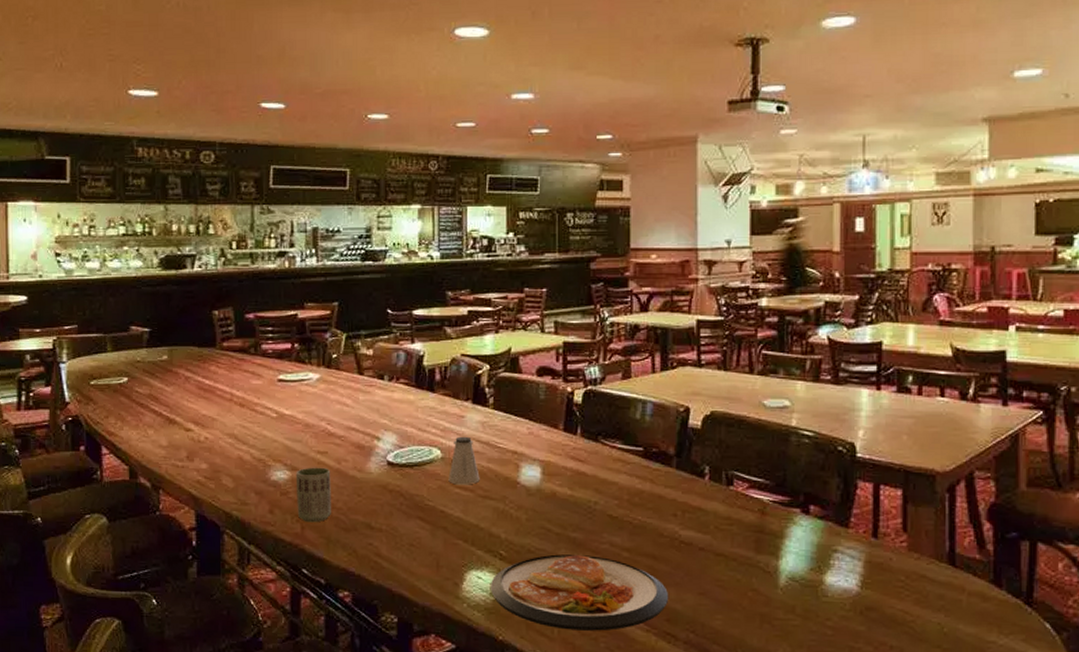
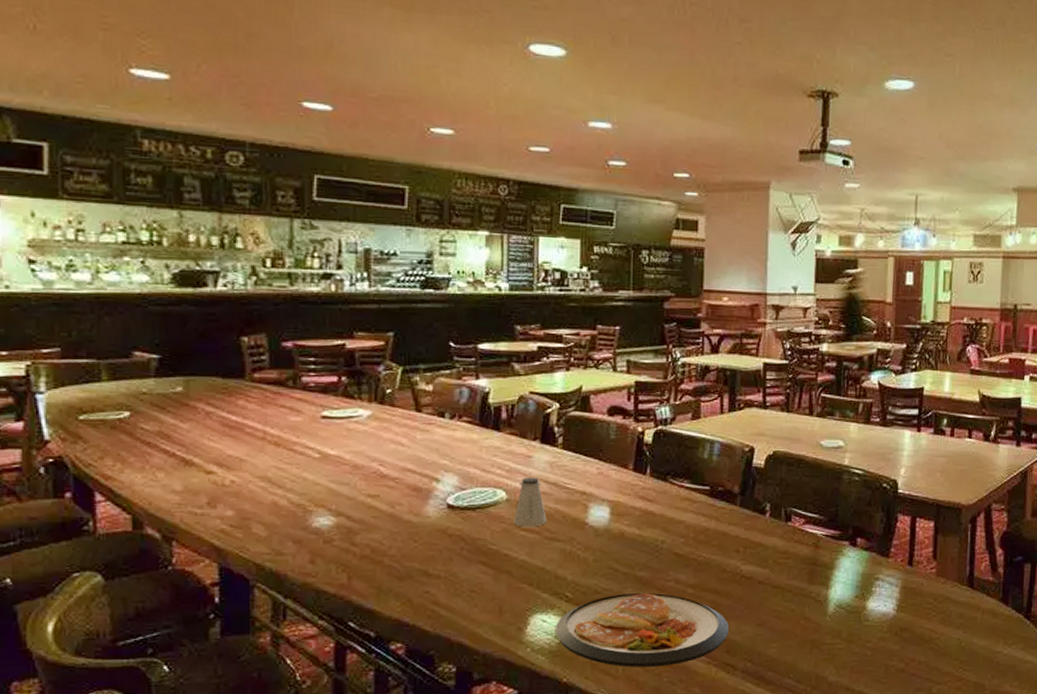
cup: present [295,467,331,523] -> none [341,512,383,572]

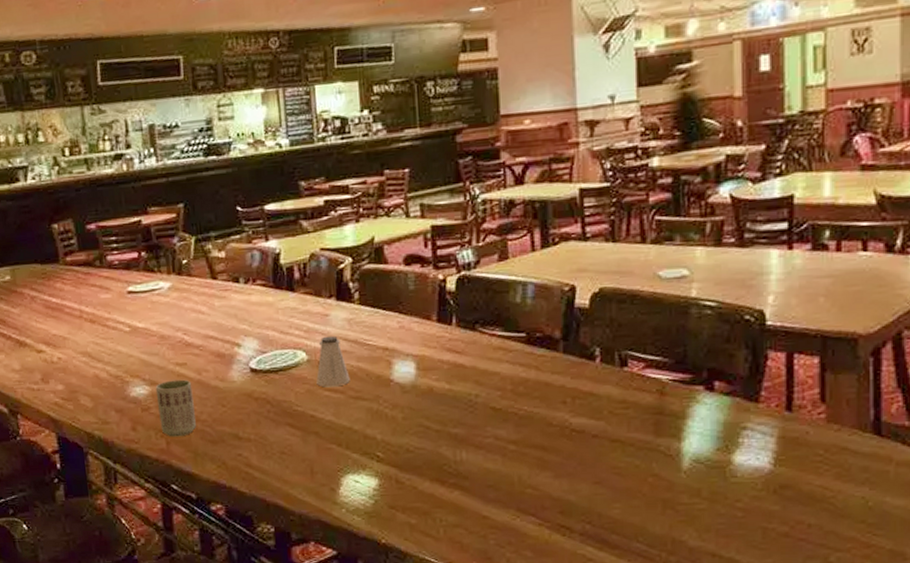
cup: none [341,512,383,572] -> present [155,379,196,437]
dish: present [556,593,730,667] -> none [369,451,562,529]

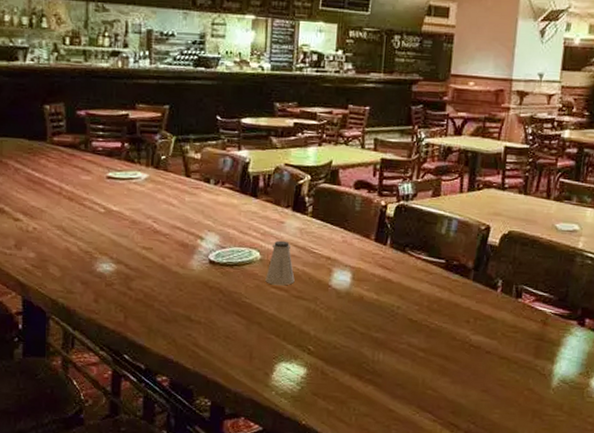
cup: present [155,379,196,437] -> none [120,261,155,313]

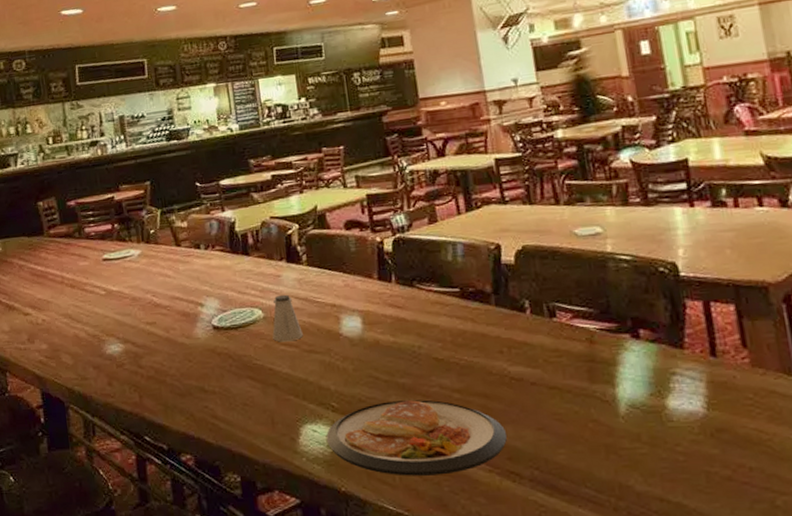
dish: none [298,351,456,420] -> present [326,399,508,476]

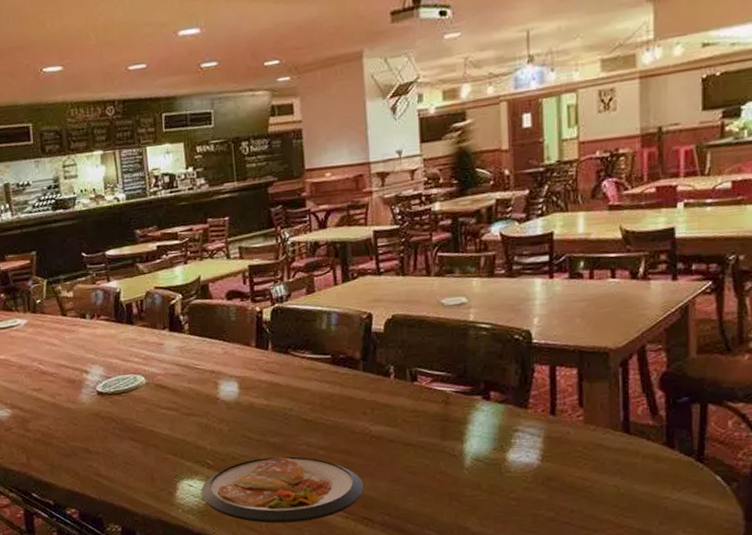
saltshaker: present [272,294,303,342] -> none [154,361,183,406]

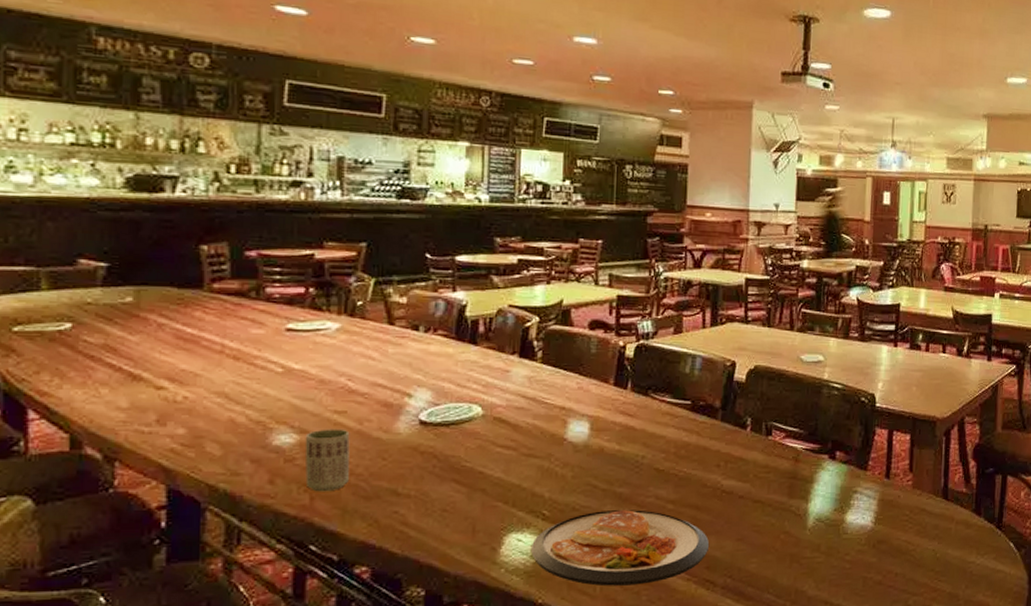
cup: none [16,402,52,453] -> present [304,429,350,492]

